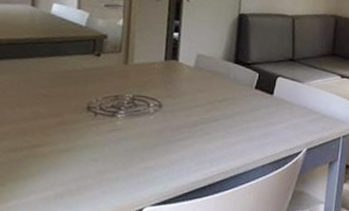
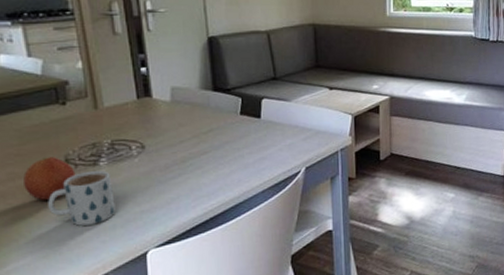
fruit: none [44,102,94,143] -> present [23,157,76,200]
mug: none [61,121,125,174] -> present [48,170,115,226]

